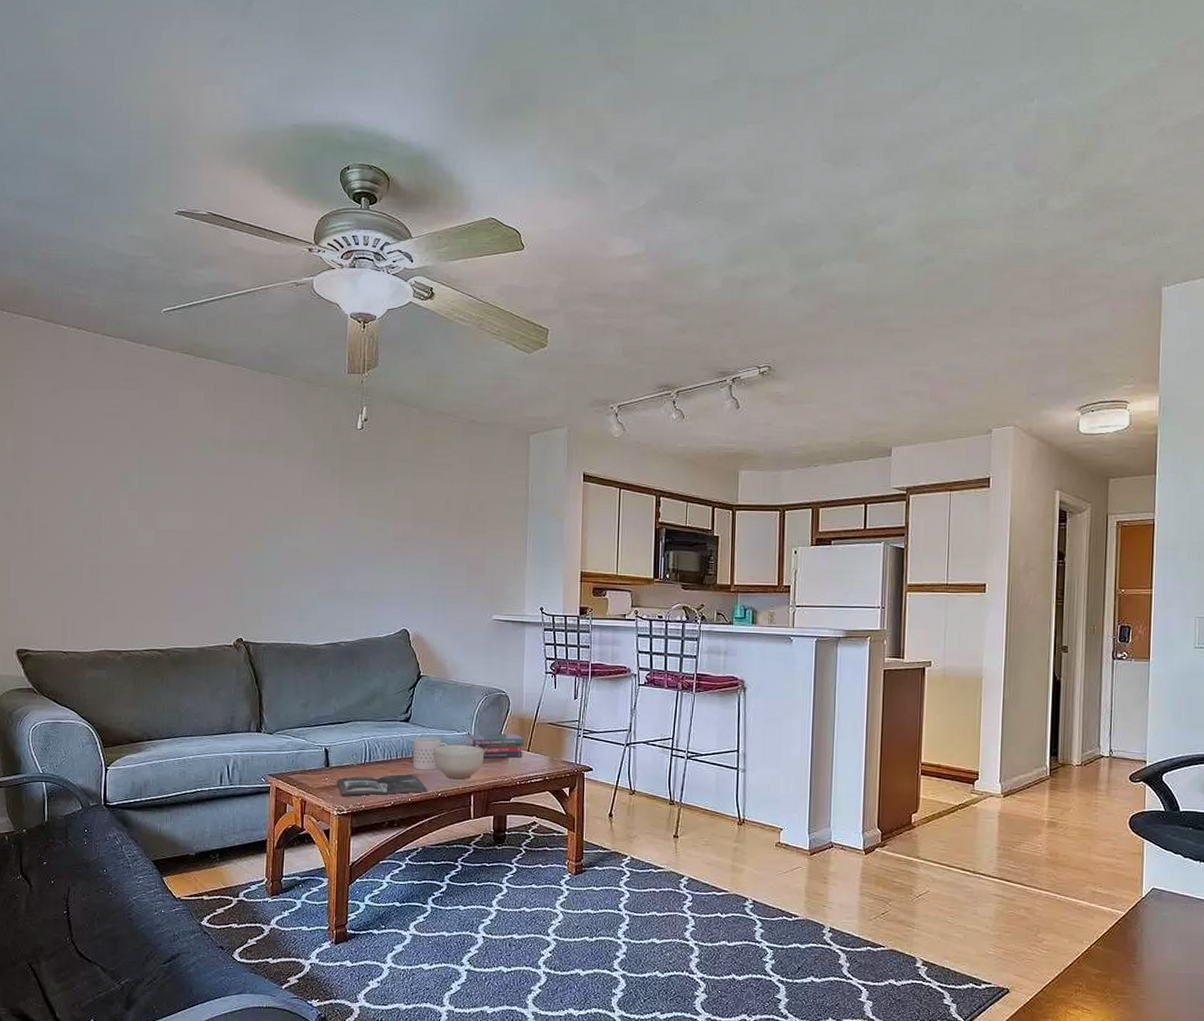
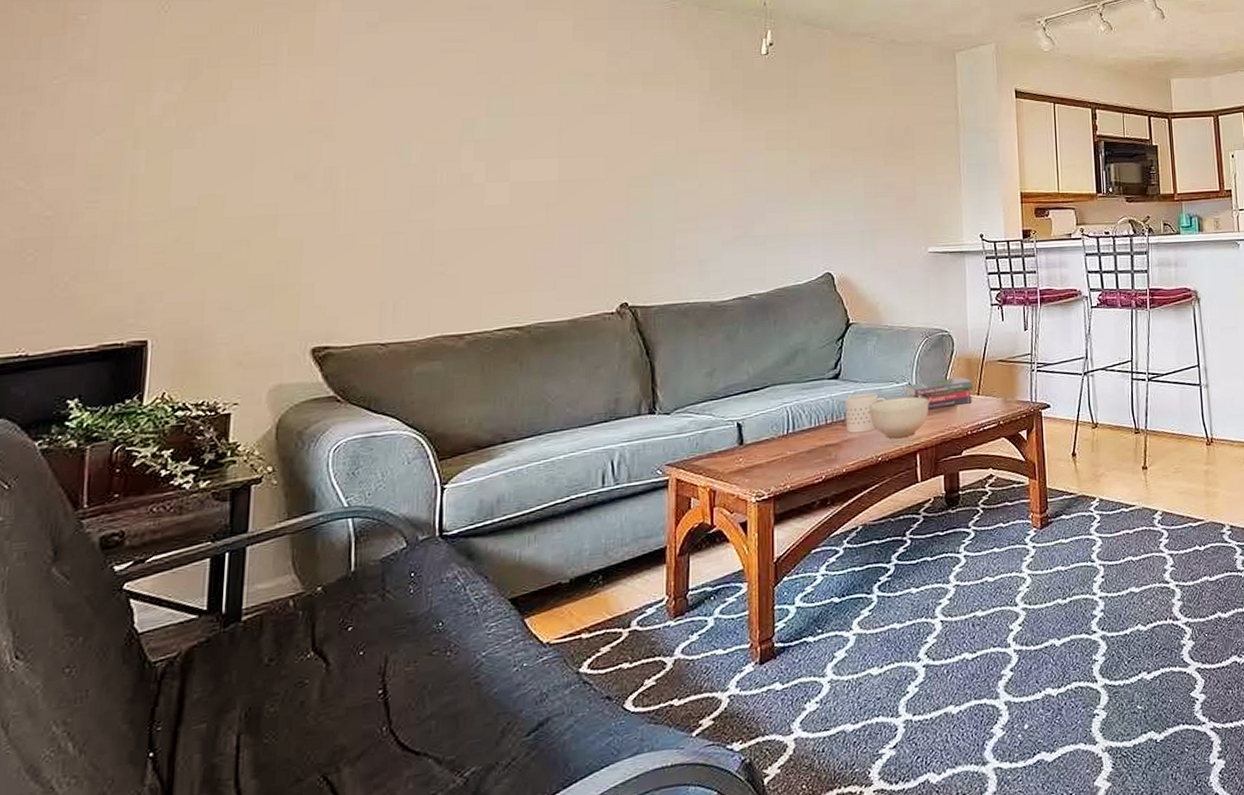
magazine: present [337,774,428,797] -> none [754,440,866,479]

